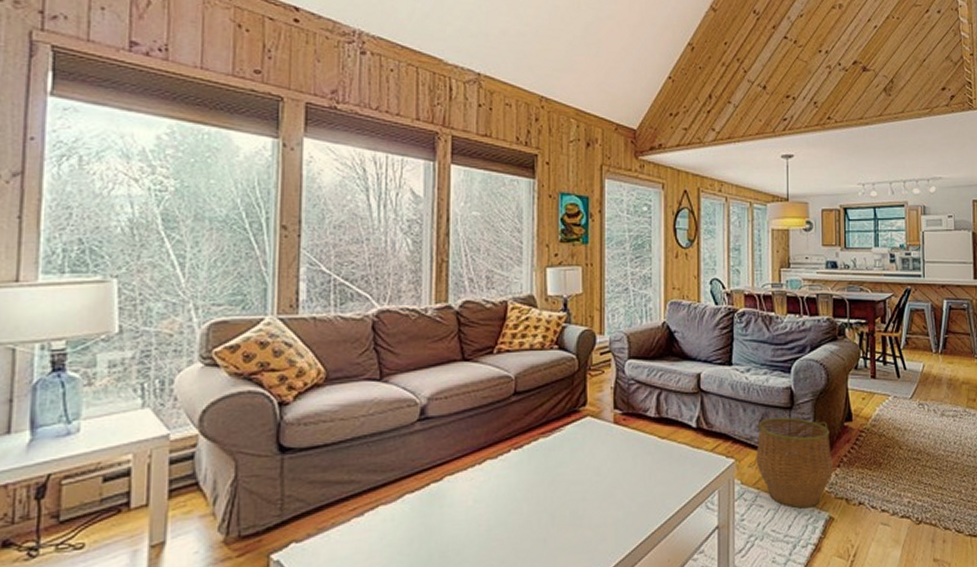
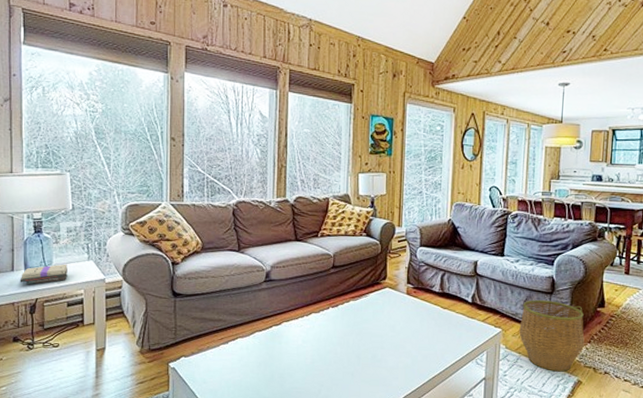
books: none [20,416,106,454] -> present [20,264,67,285]

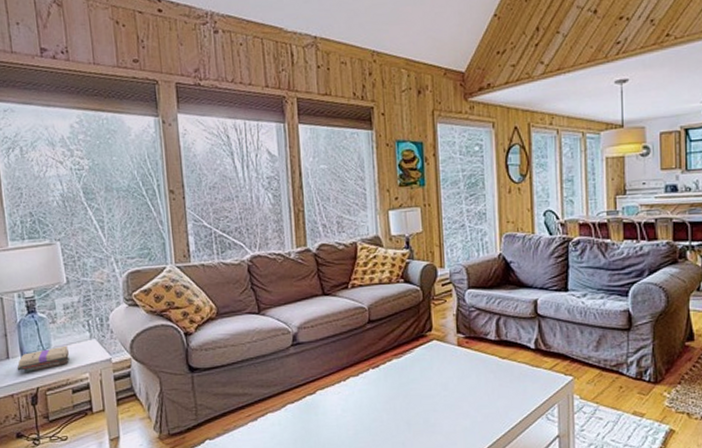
basket: present [519,300,585,372] -> none [594,338,673,421]

